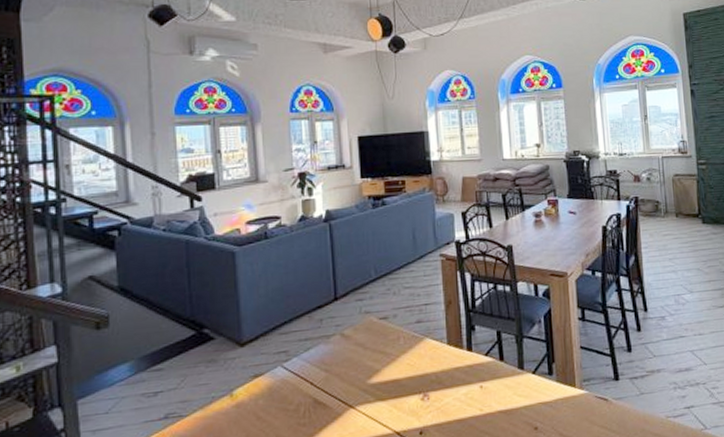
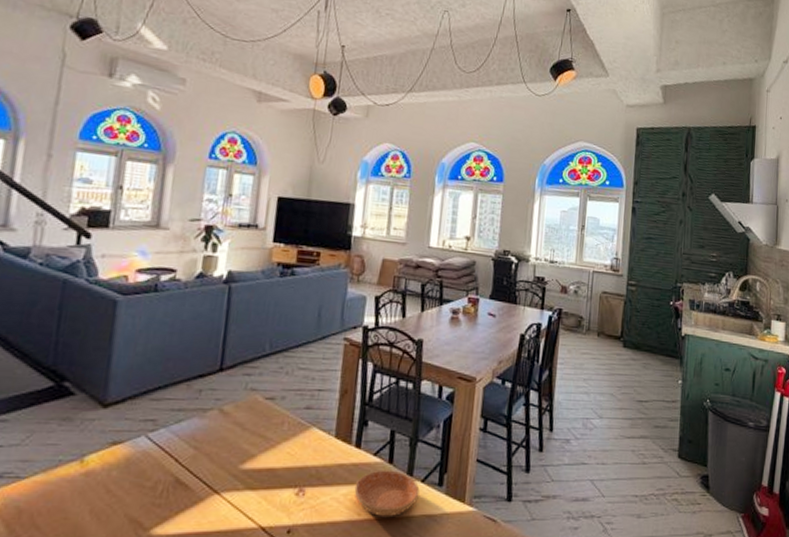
saucer: none [473,366,533,410] -> present [354,470,420,518]

